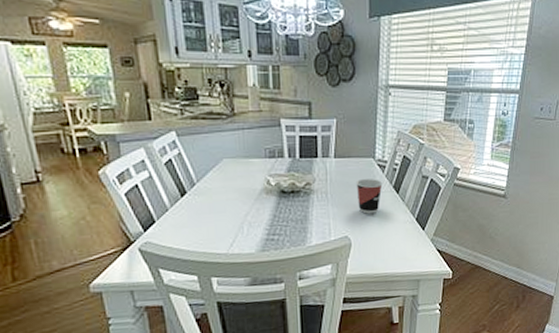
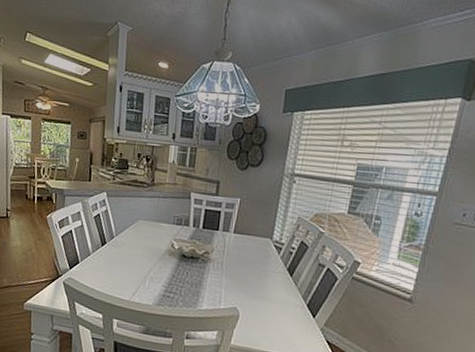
cup: present [356,179,383,214] -> none [250,257,277,291]

